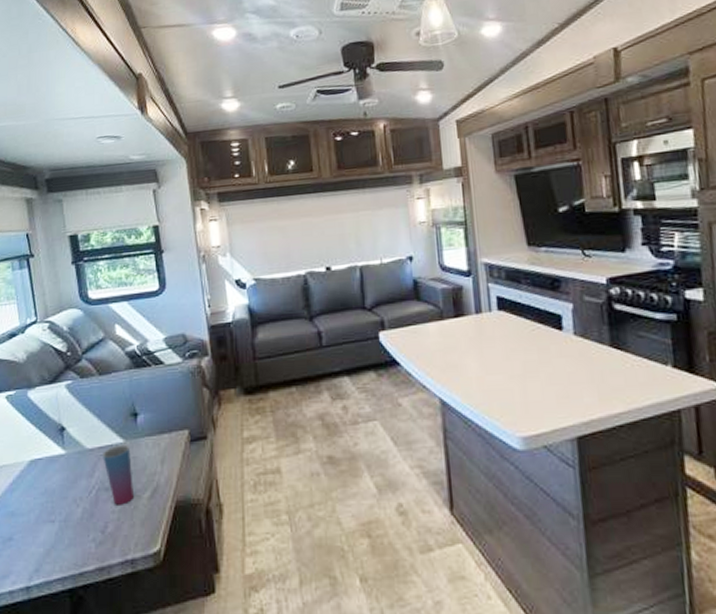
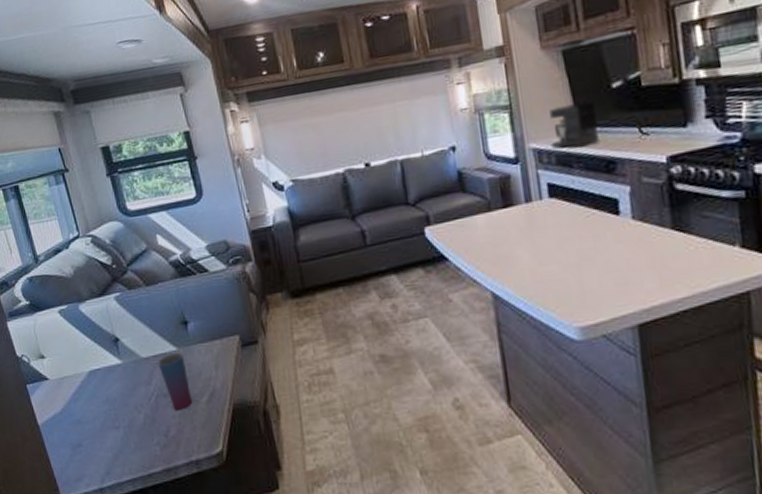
coffee maker: none [501,223,546,265] -> present [549,102,599,149]

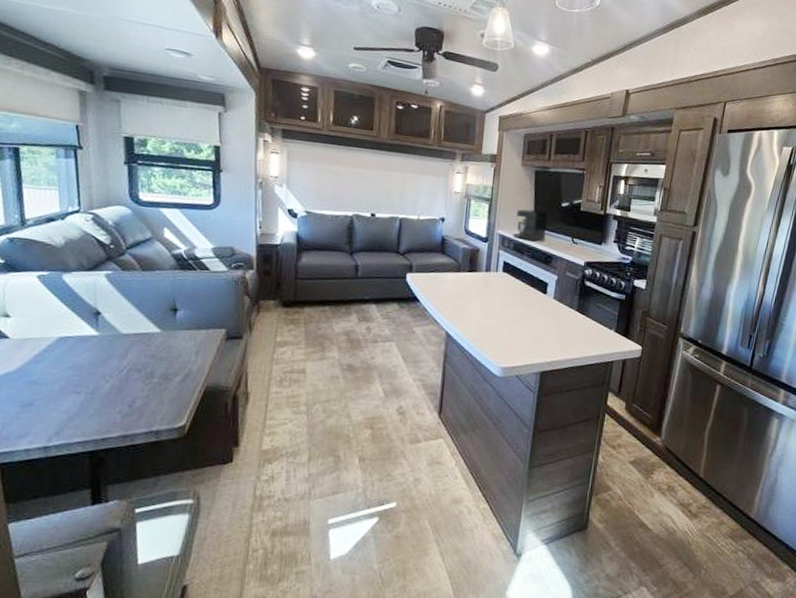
cup: present [158,352,192,410] -> none [137,333,167,385]

